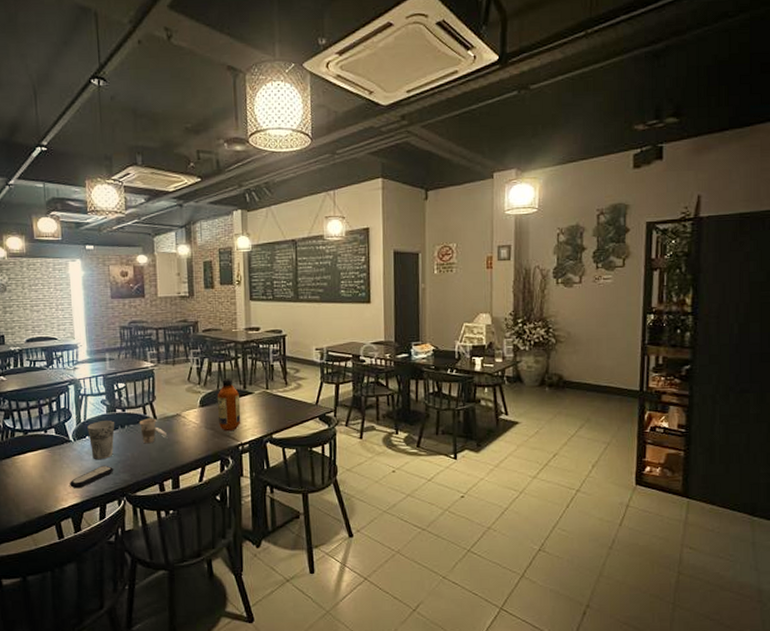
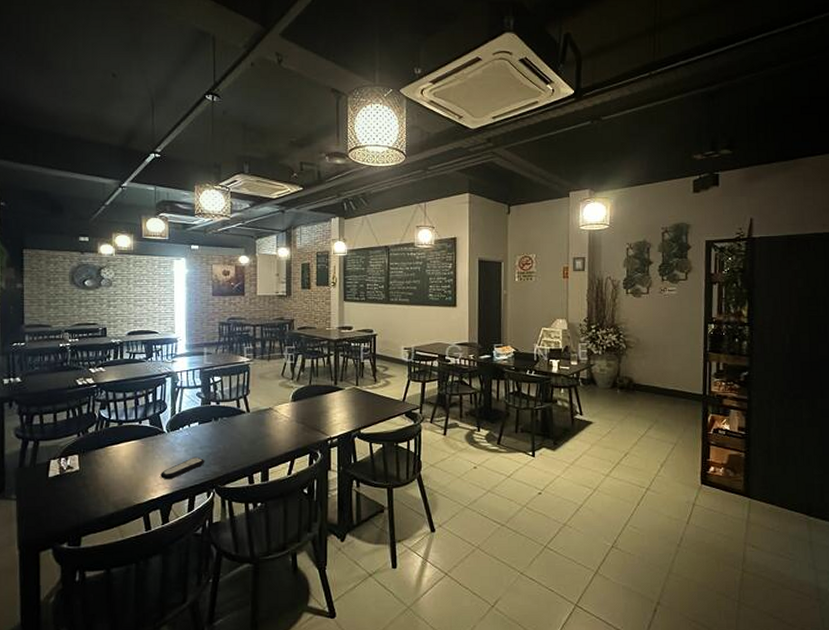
cup: present [87,421,115,460] -> none [181,413,208,452]
cup: present [139,418,167,444] -> none [232,411,258,437]
bottle: present [217,378,241,432] -> none [308,374,331,426]

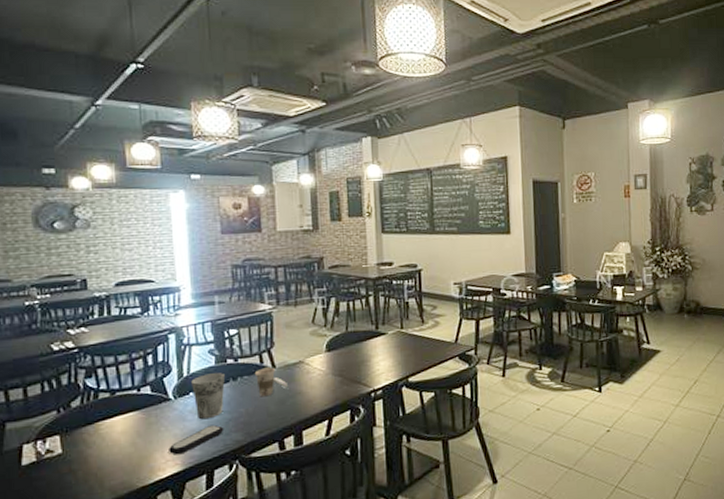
cup: none [181,413,208,452] -> present [191,373,225,420]
cup: none [232,411,258,437] -> present [254,367,287,397]

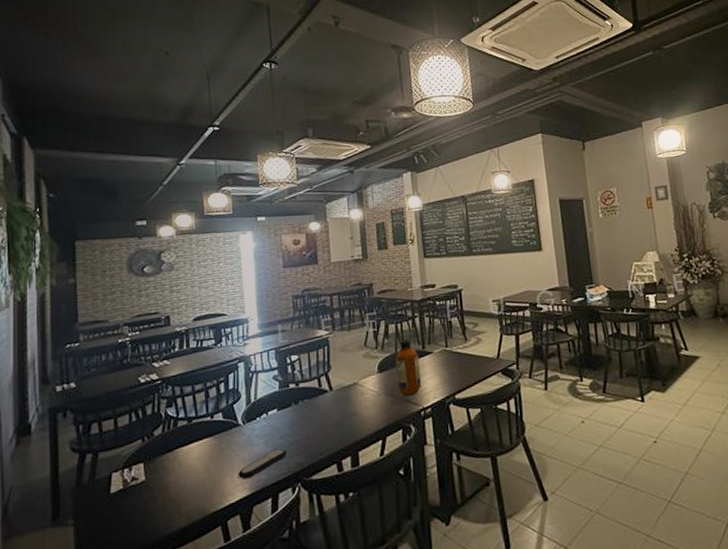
cup: present [191,373,225,420] -> none [258,397,288,444]
cup: present [254,367,287,397] -> none [314,390,344,420]
bottle: none [345,318,373,378] -> present [395,339,422,397]

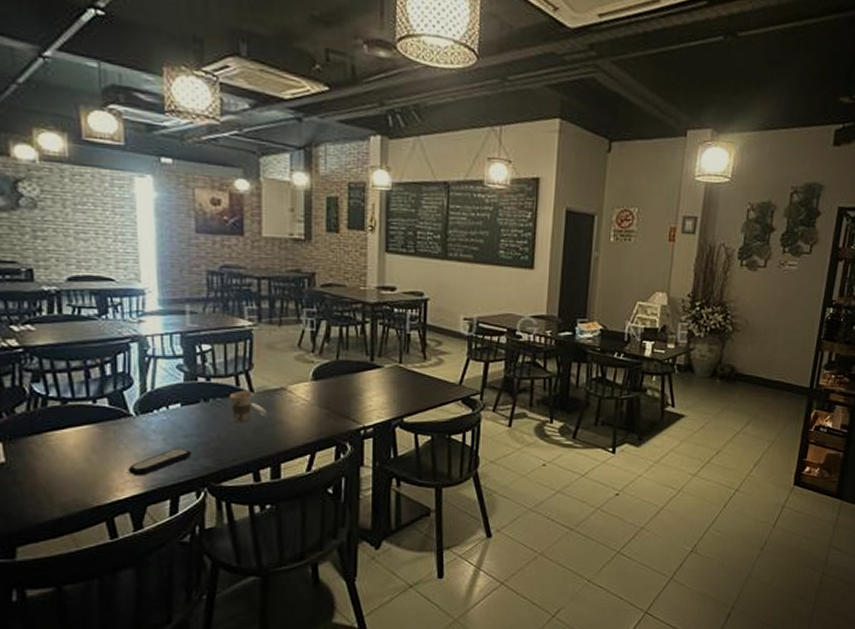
cup: none [314,390,344,420] -> present [229,391,266,423]
bottle: present [395,339,422,397] -> none [335,347,366,412]

